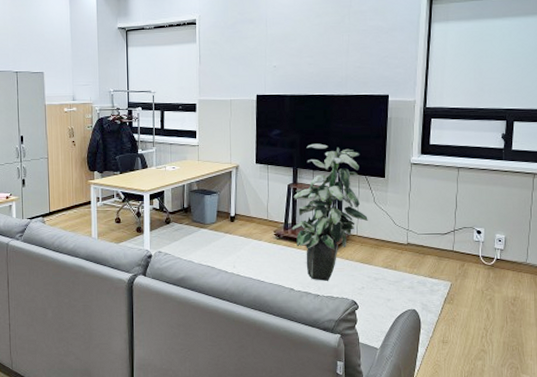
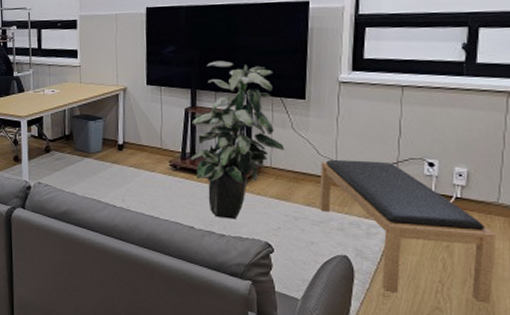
bench: none [394,229,525,345] -> present [319,160,496,303]

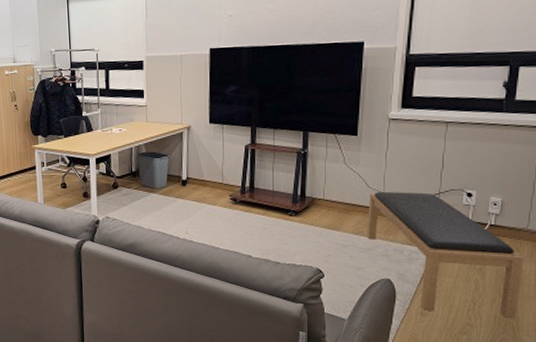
indoor plant: present [190,60,285,219] -> none [249,99,337,248]

